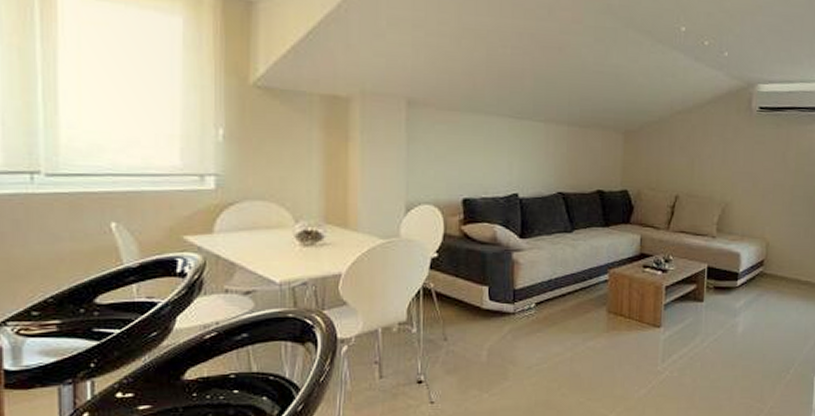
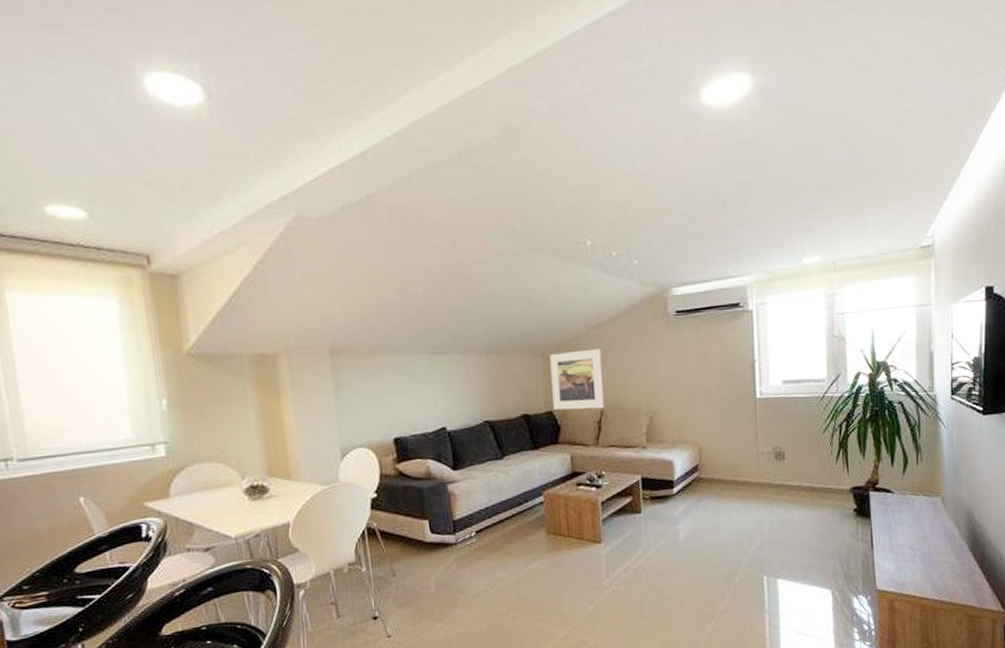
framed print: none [629,133,683,194] -> present [549,348,605,410]

